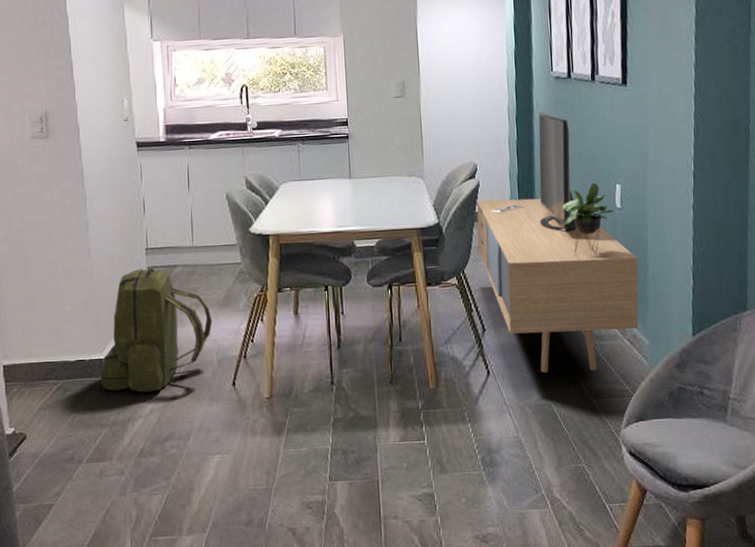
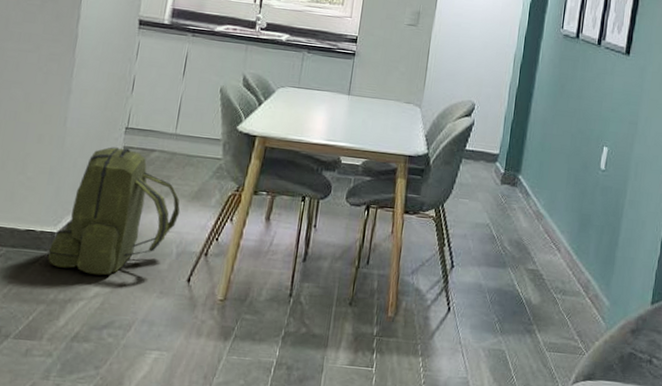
media console: present [476,111,639,373] -> none [460,65,613,324]

